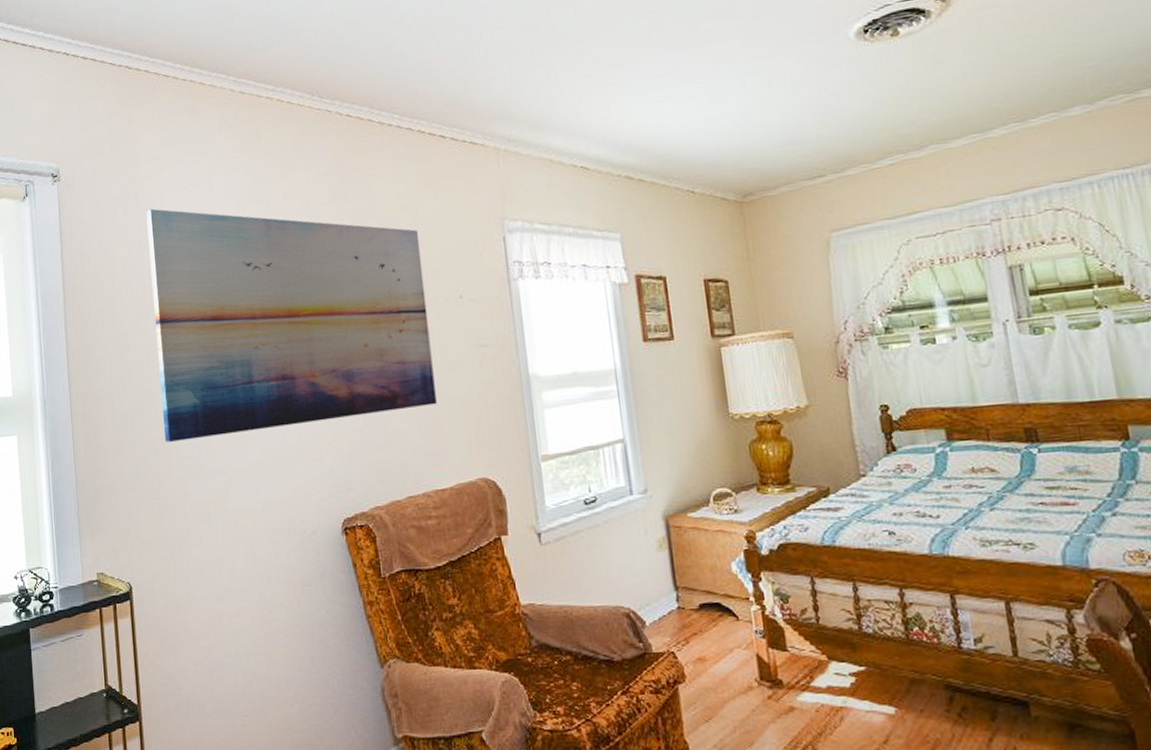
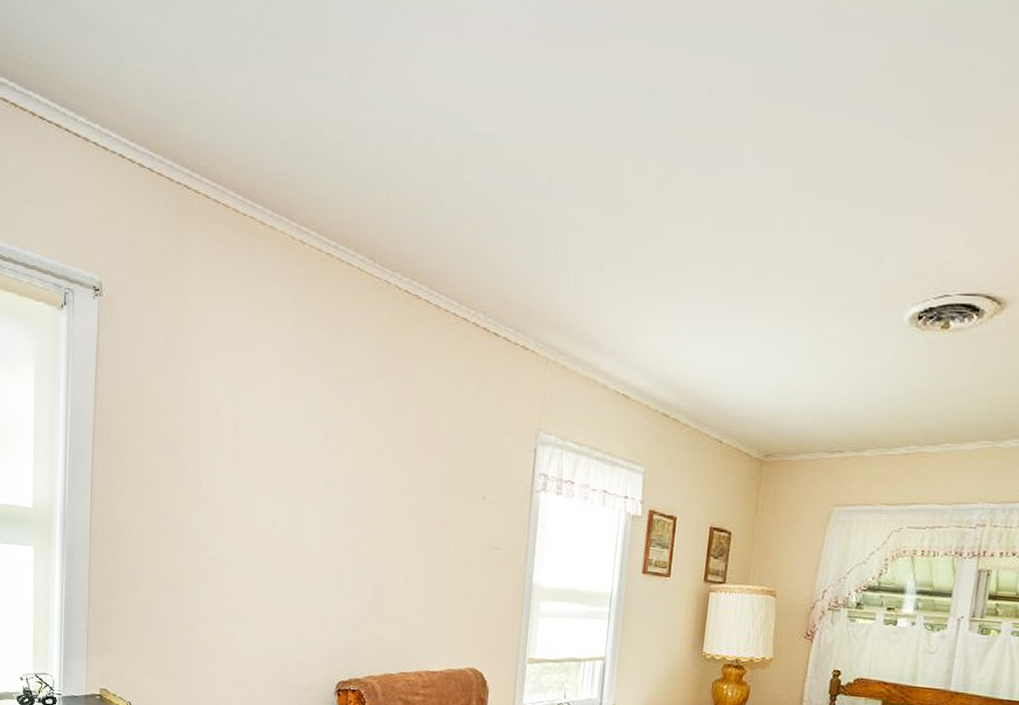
wall art: present [146,208,437,443] -> none [180,346,455,594]

